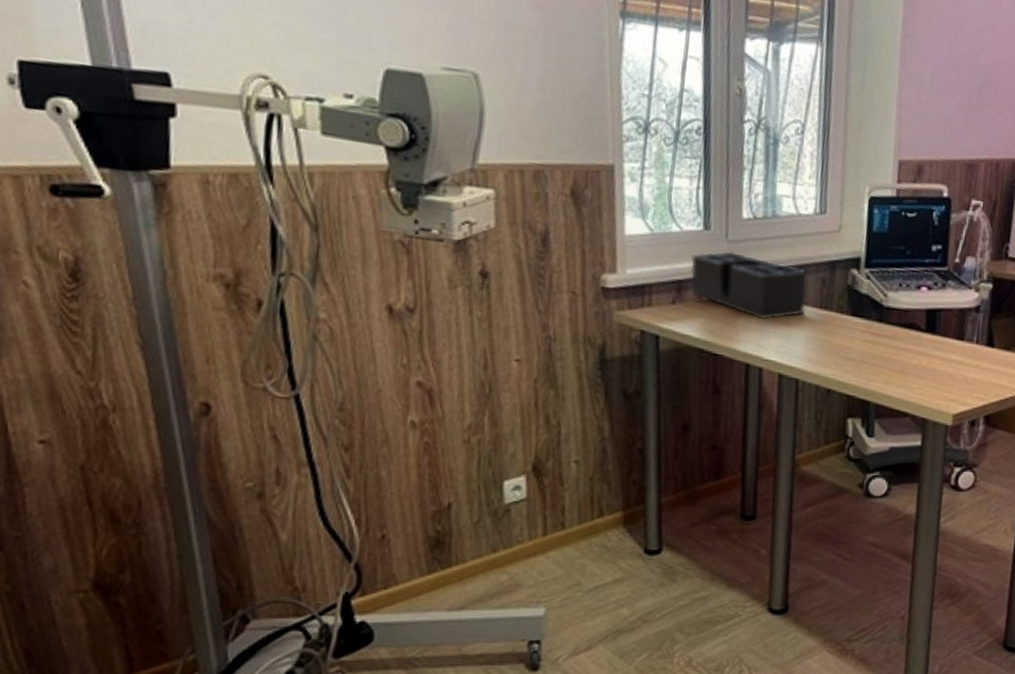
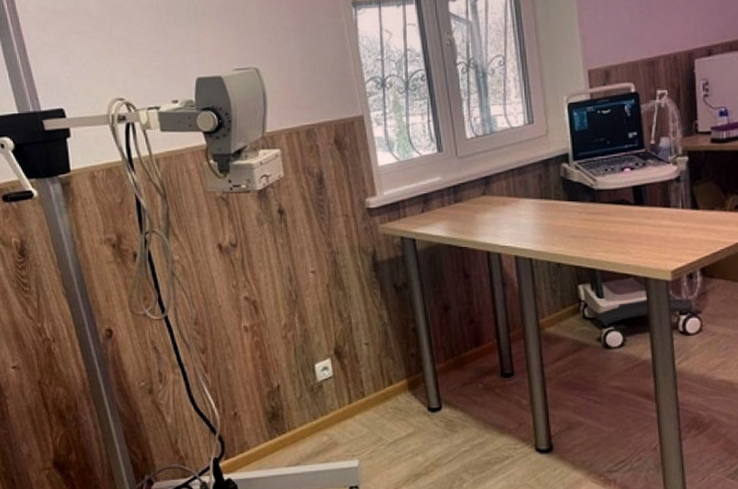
desk organizer: present [690,251,807,321] -> none [432,165,529,215]

